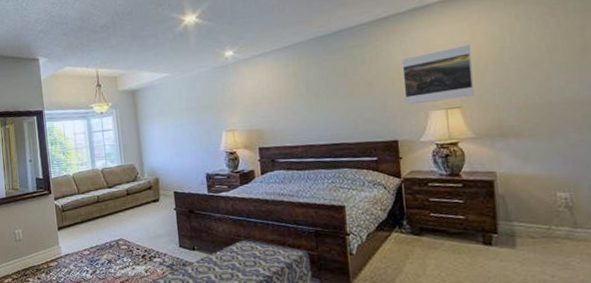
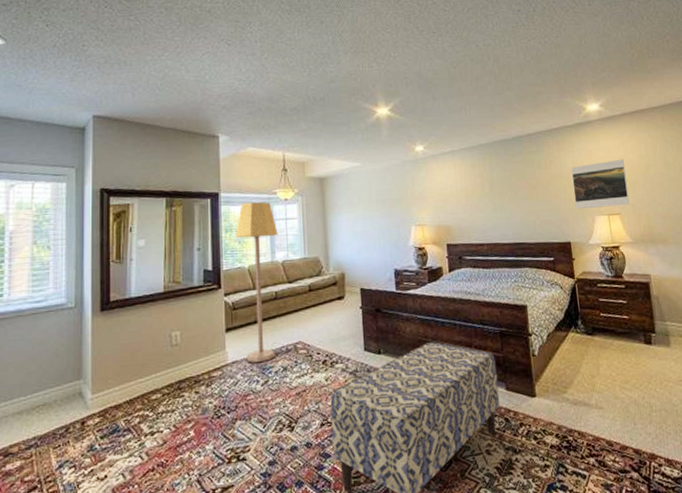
lamp: none [60,116,101,255] -> present [235,202,278,362]

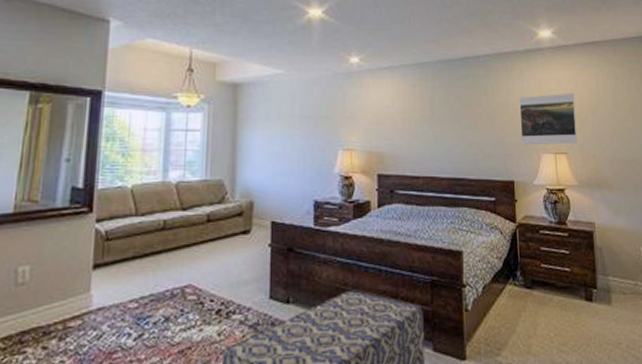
lamp: present [235,202,278,362] -> none [116,105,175,310]

